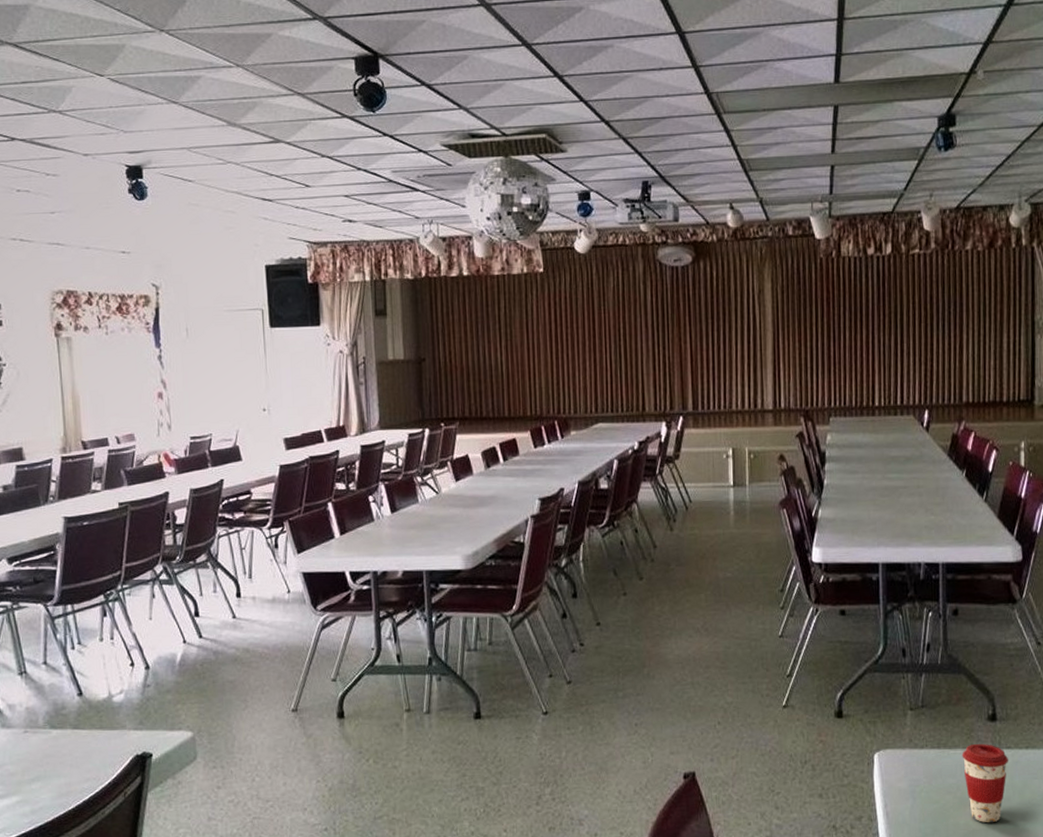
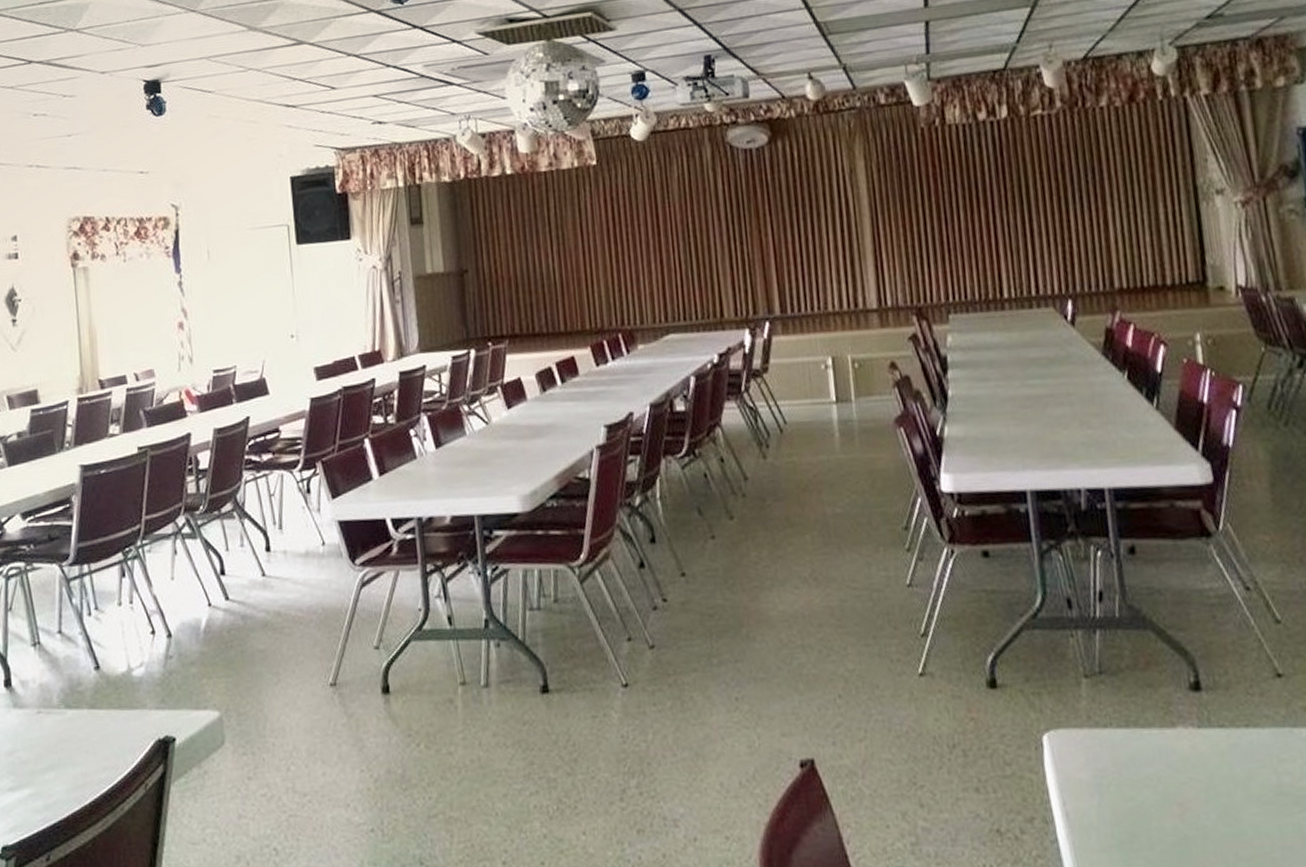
coffee cup: present [962,743,1008,823] -> none [1159,720,1223,828]

